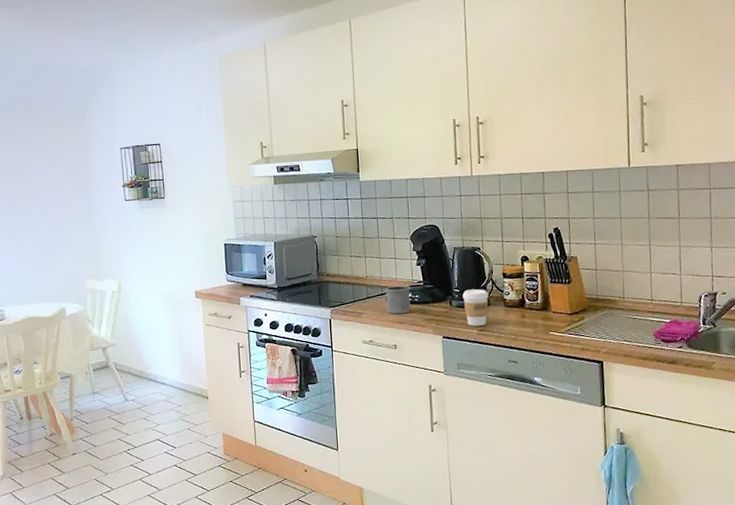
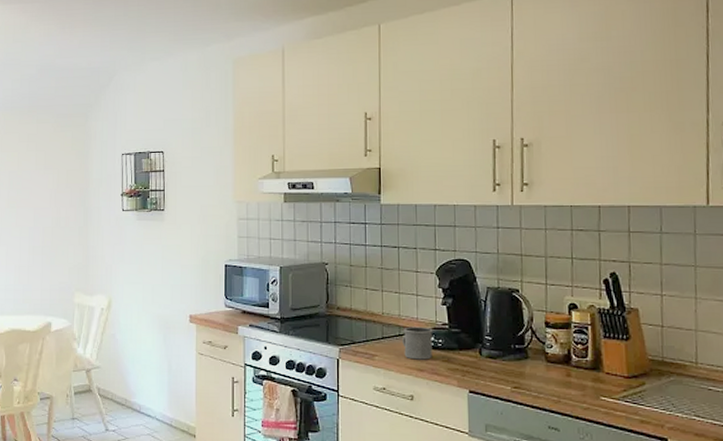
coffee cup: present [462,288,489,326] -> none [495,337,527,382]

